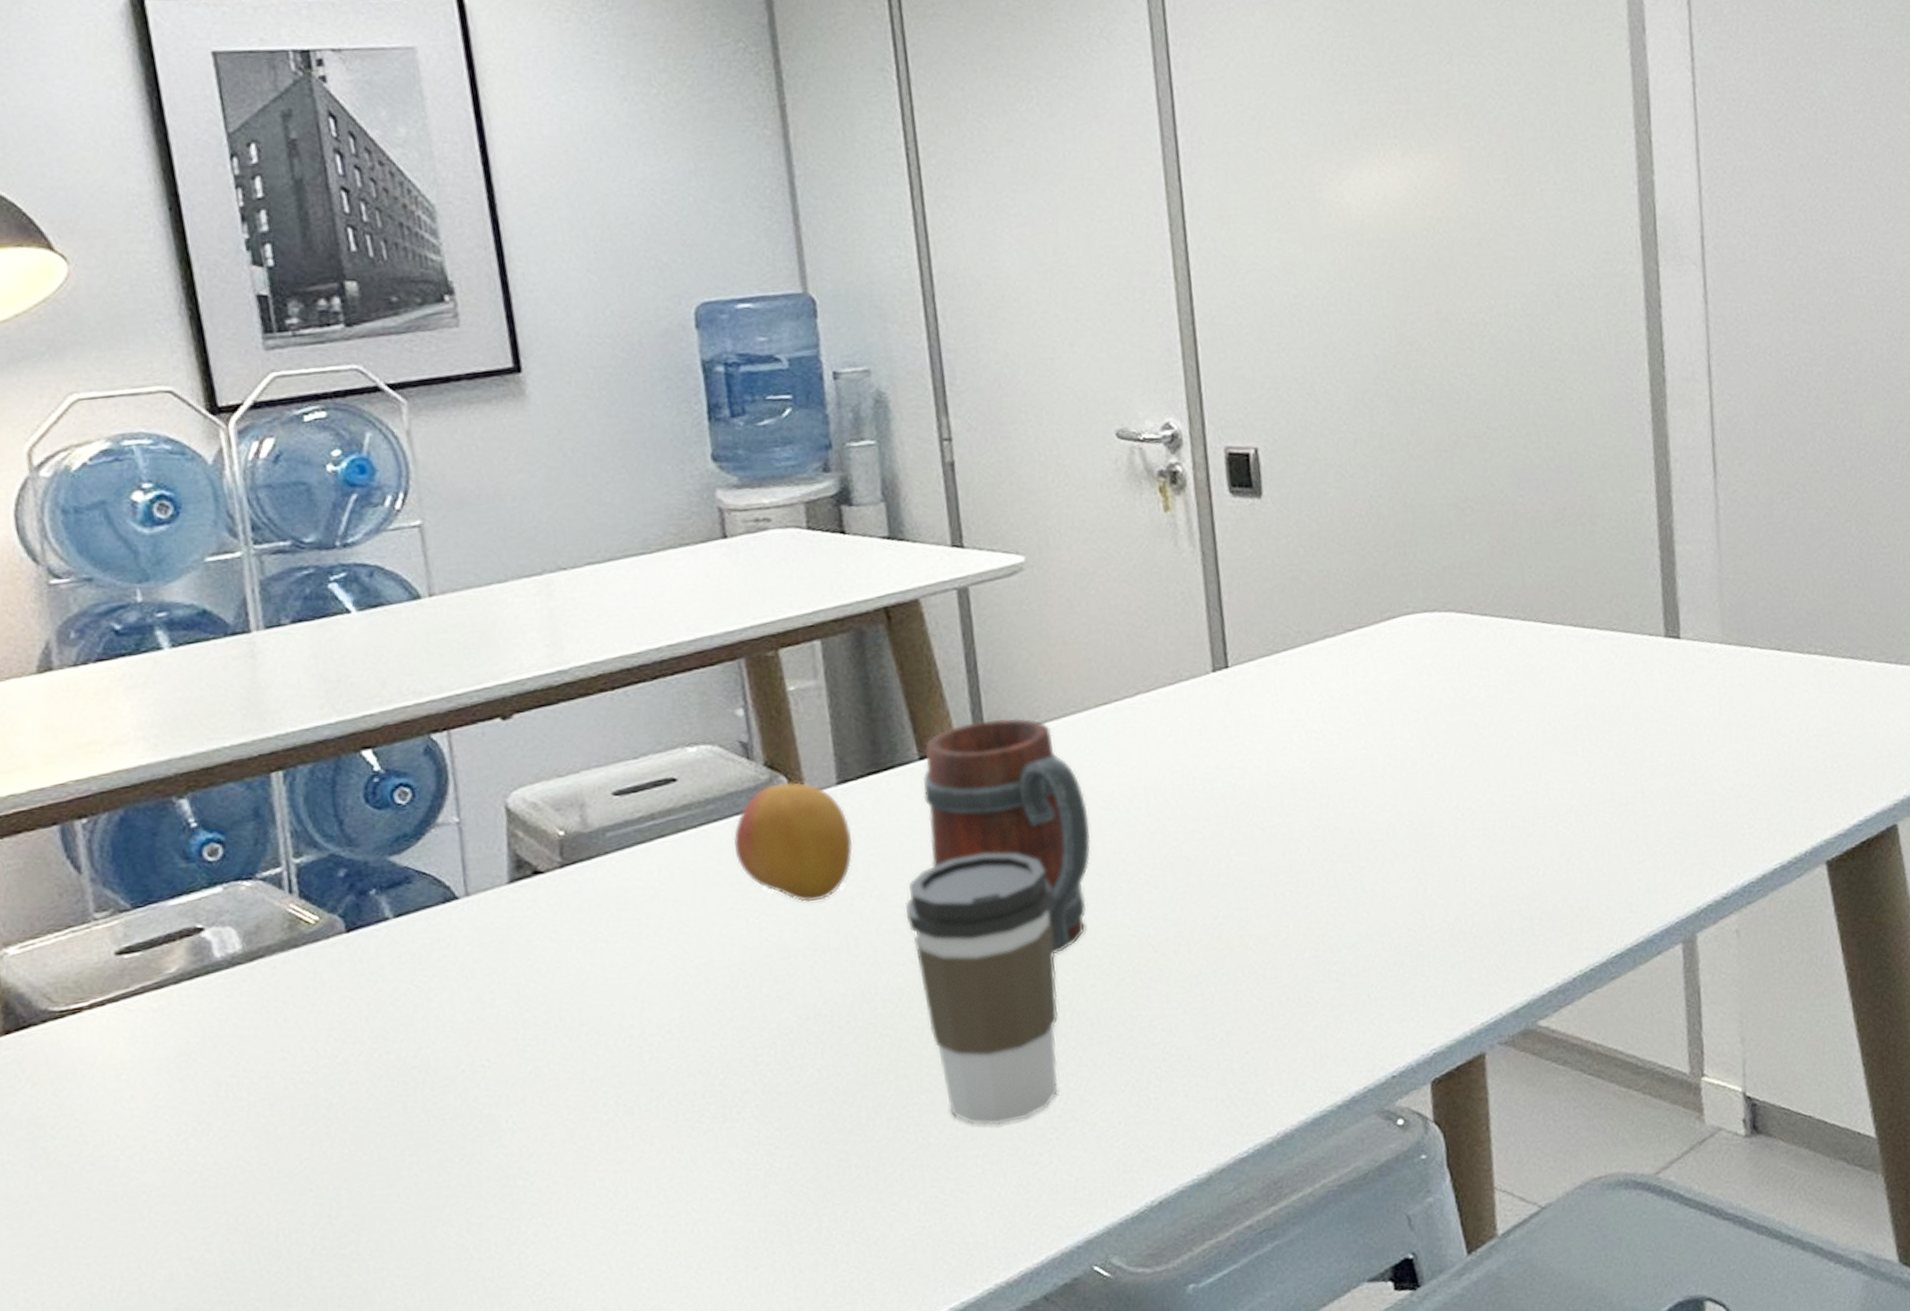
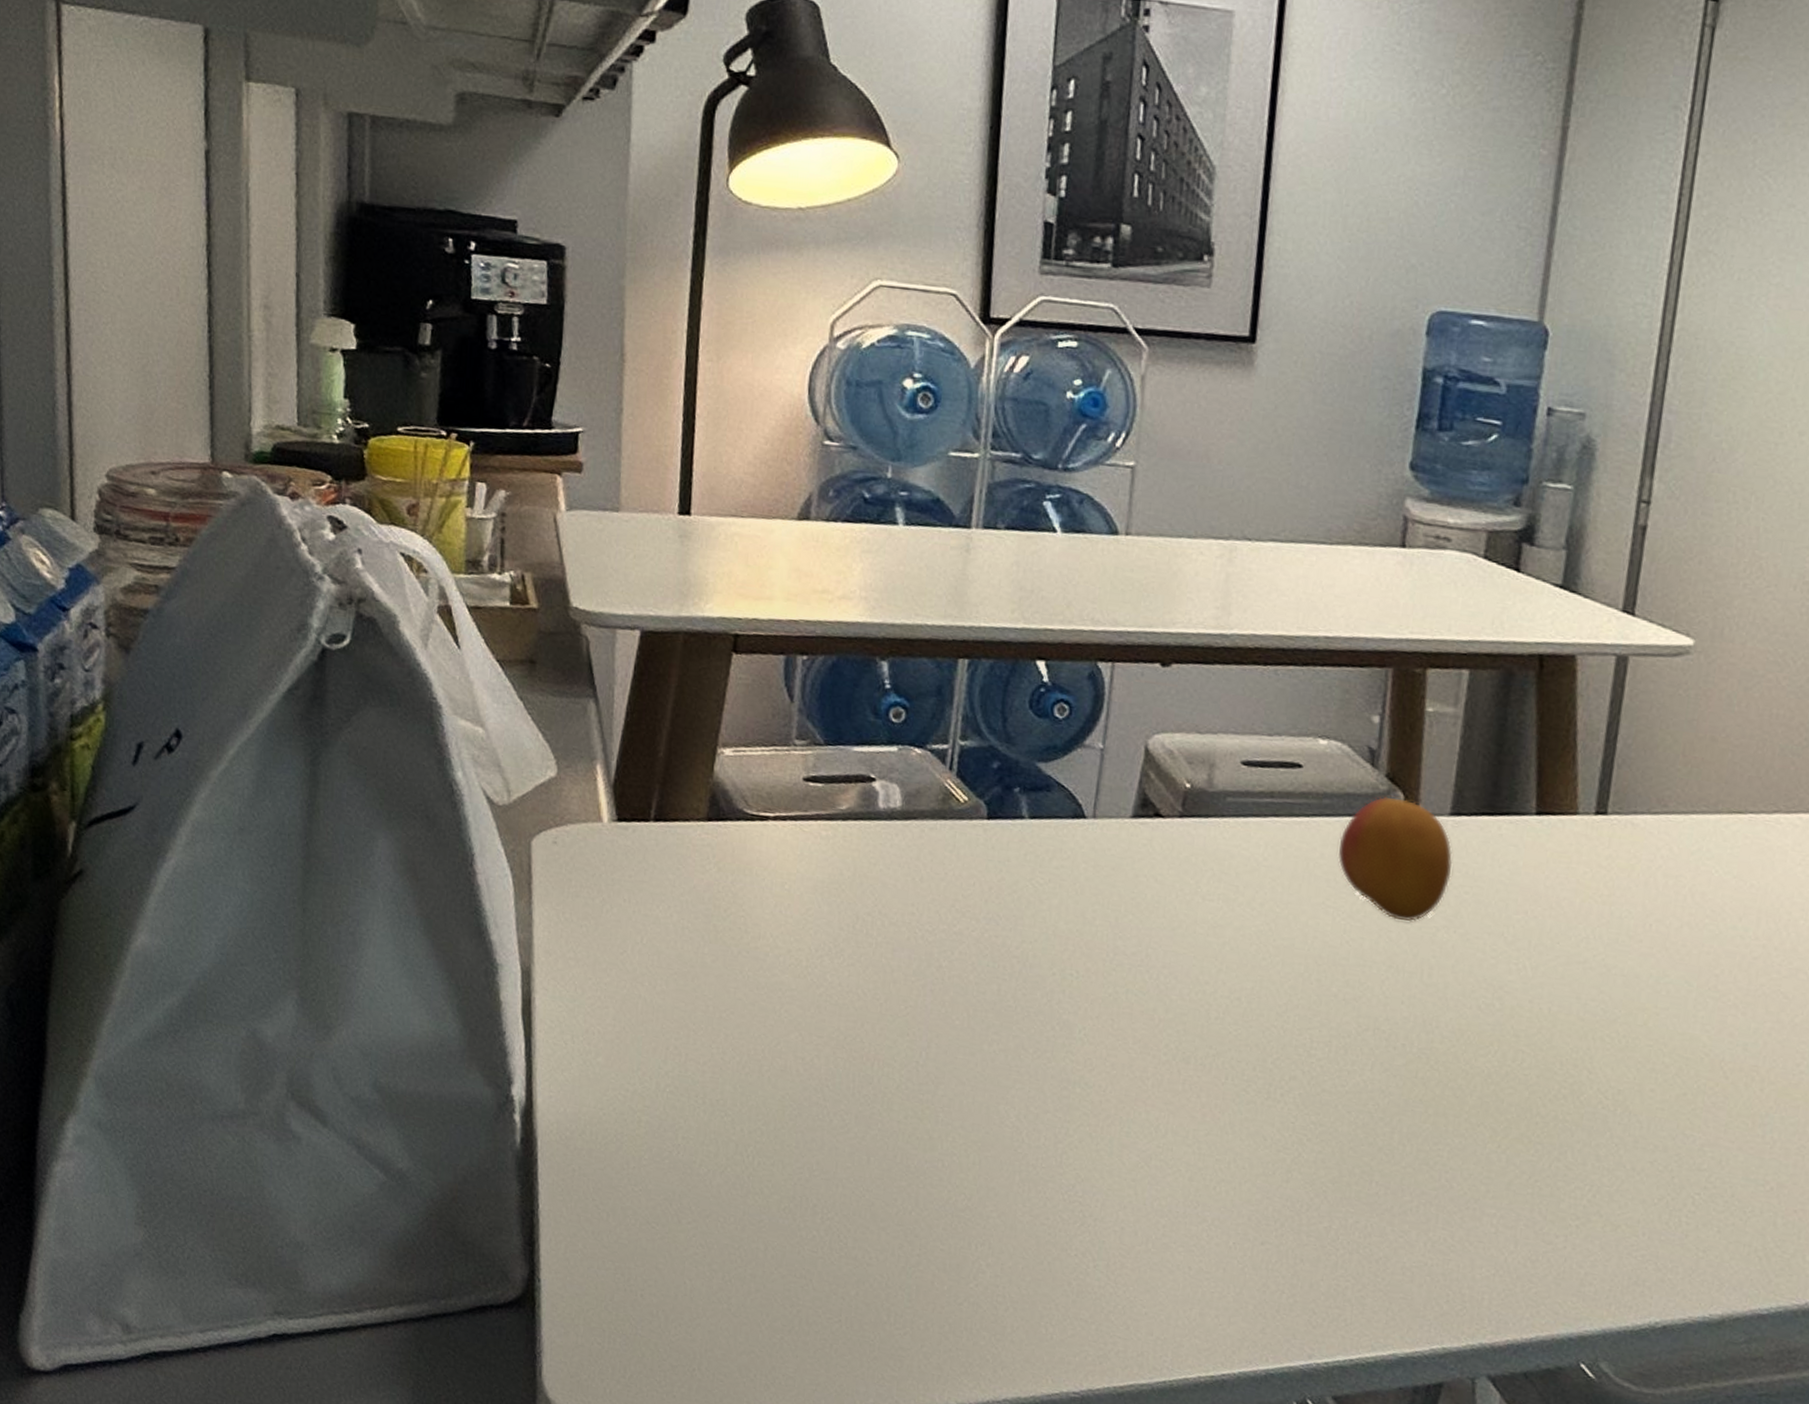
coffee cup: present [906,853,1058,1126] -> none [1478,920,1637,1198]
mug: present [922,718,1091,954] -> none [1521,791,1694,1047]

